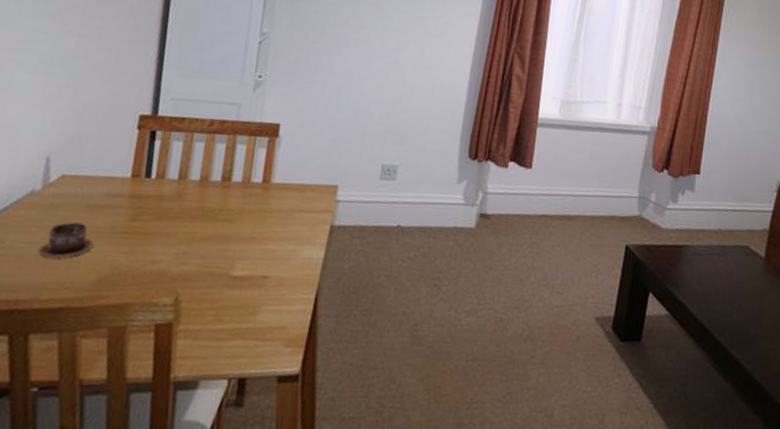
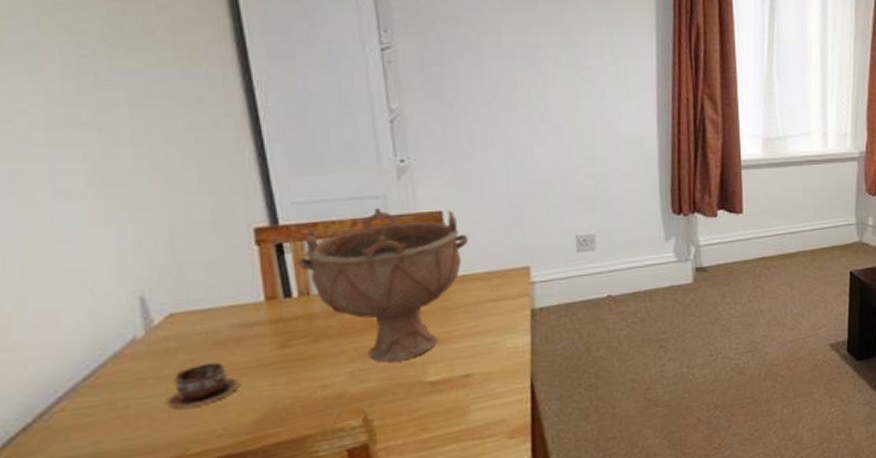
decorative bowl: none [161,113,296,252] -> present [296,208,469,363]

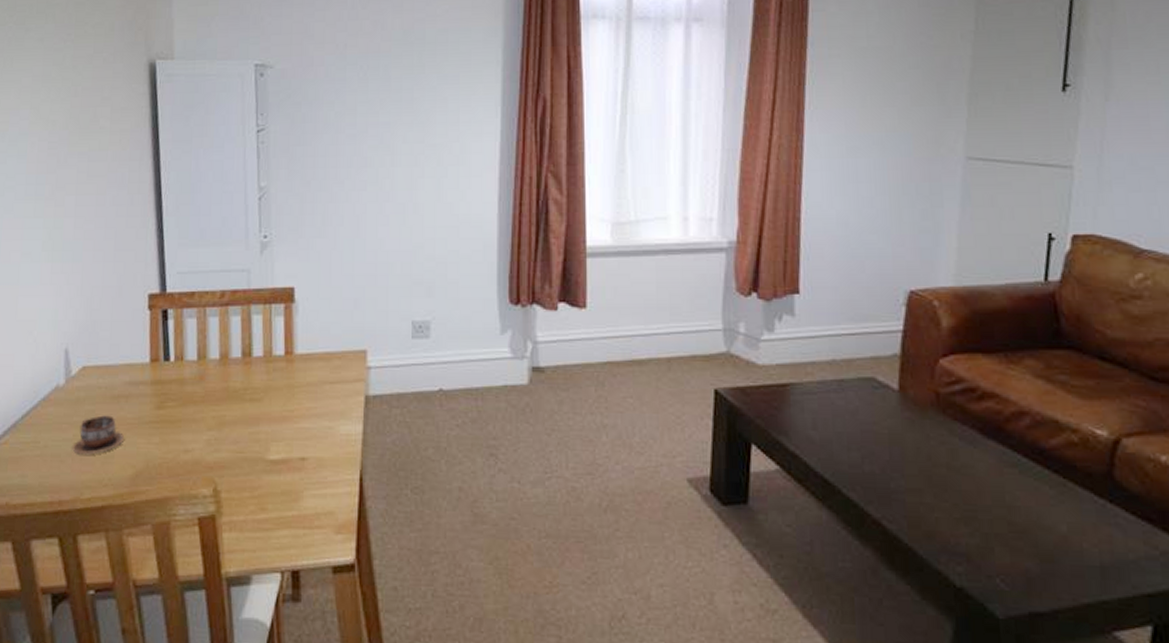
decorative bowl: present [296,208,469,363] -> none [176,281,315,435]

